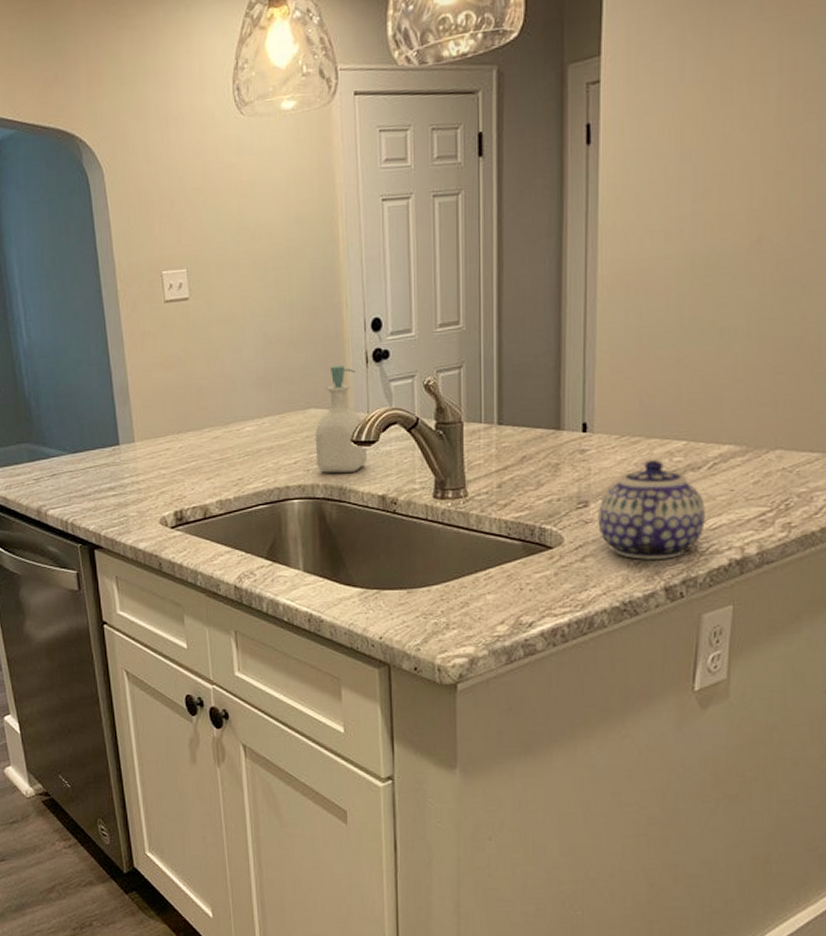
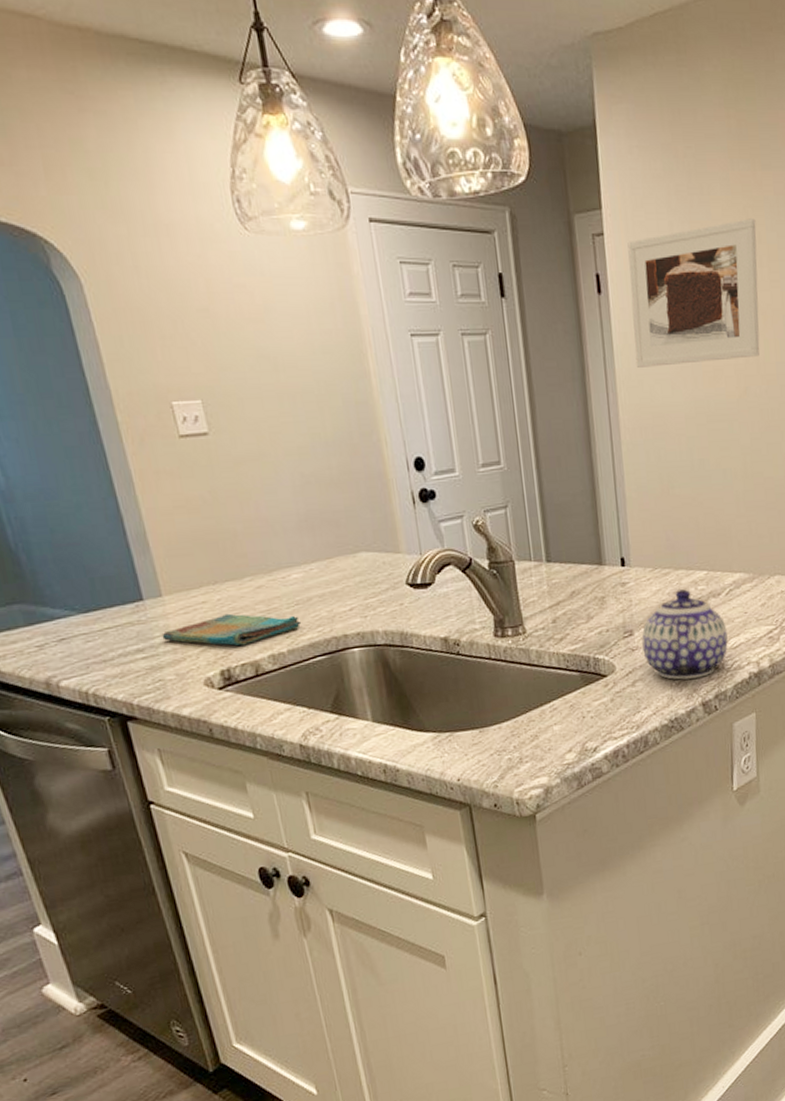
dish towel: none [130,460,249,490] -> present [162,613,302,646]
soap bottle: present [315,366,367,473] -> none [368,507,425,619]
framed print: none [623,45,793,220] -> present [627,218,760,368]

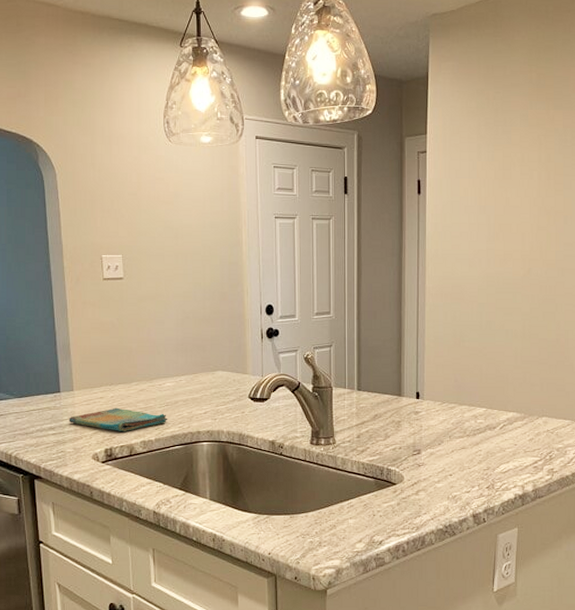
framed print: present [627,218,760,368] -> none [442,144,547,249]
teapot: present [642,589,728,680] -> none [427,421,499,494]

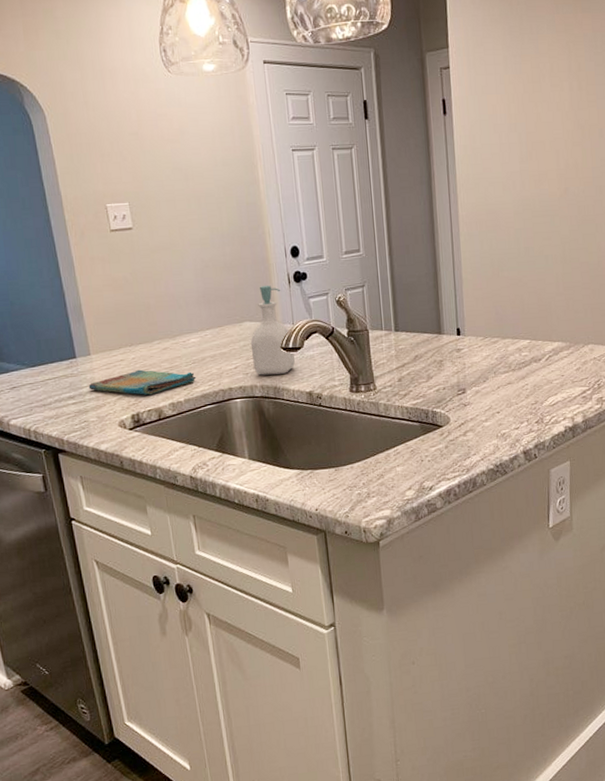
soap bottle: none [221,339,261,422] -> present [250,286,295,376]

